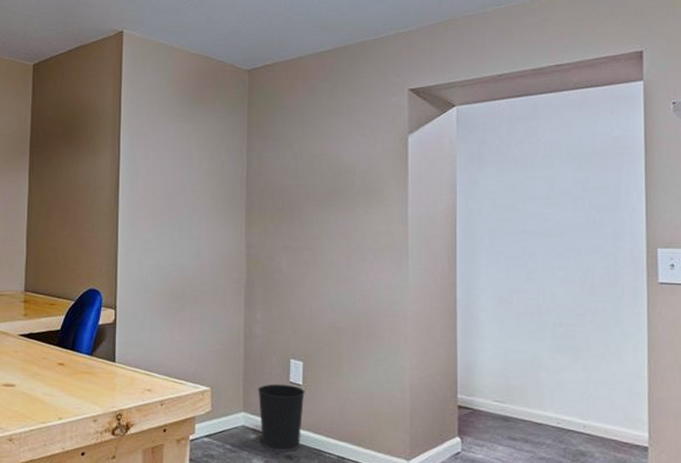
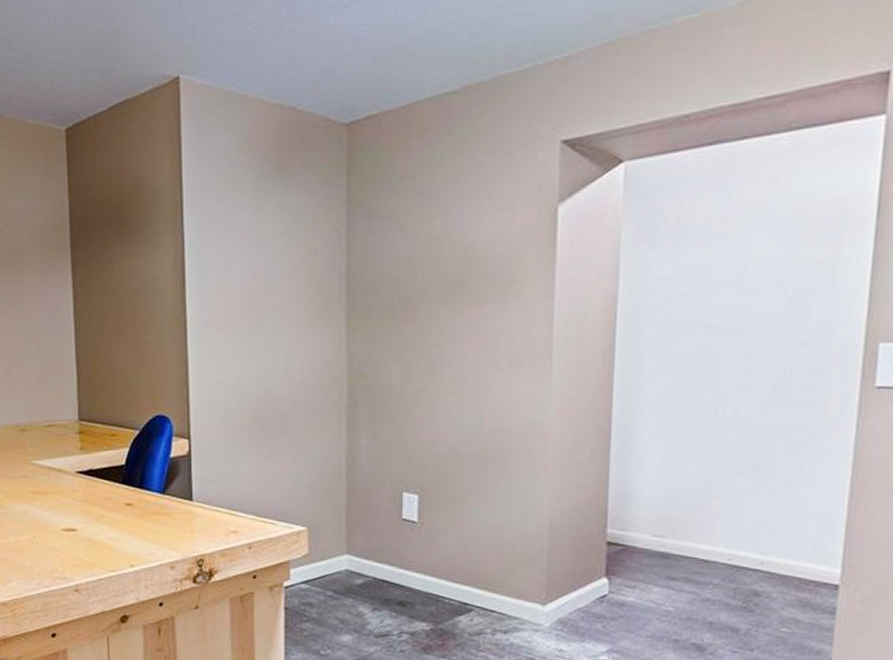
wastebasket: present [258,383,305,452] -> none [364,521,421,598]

